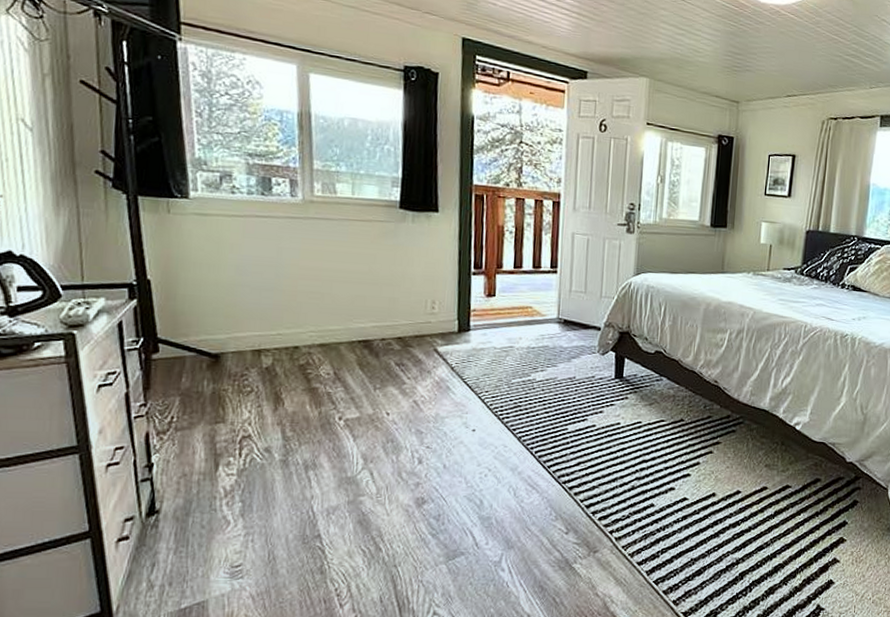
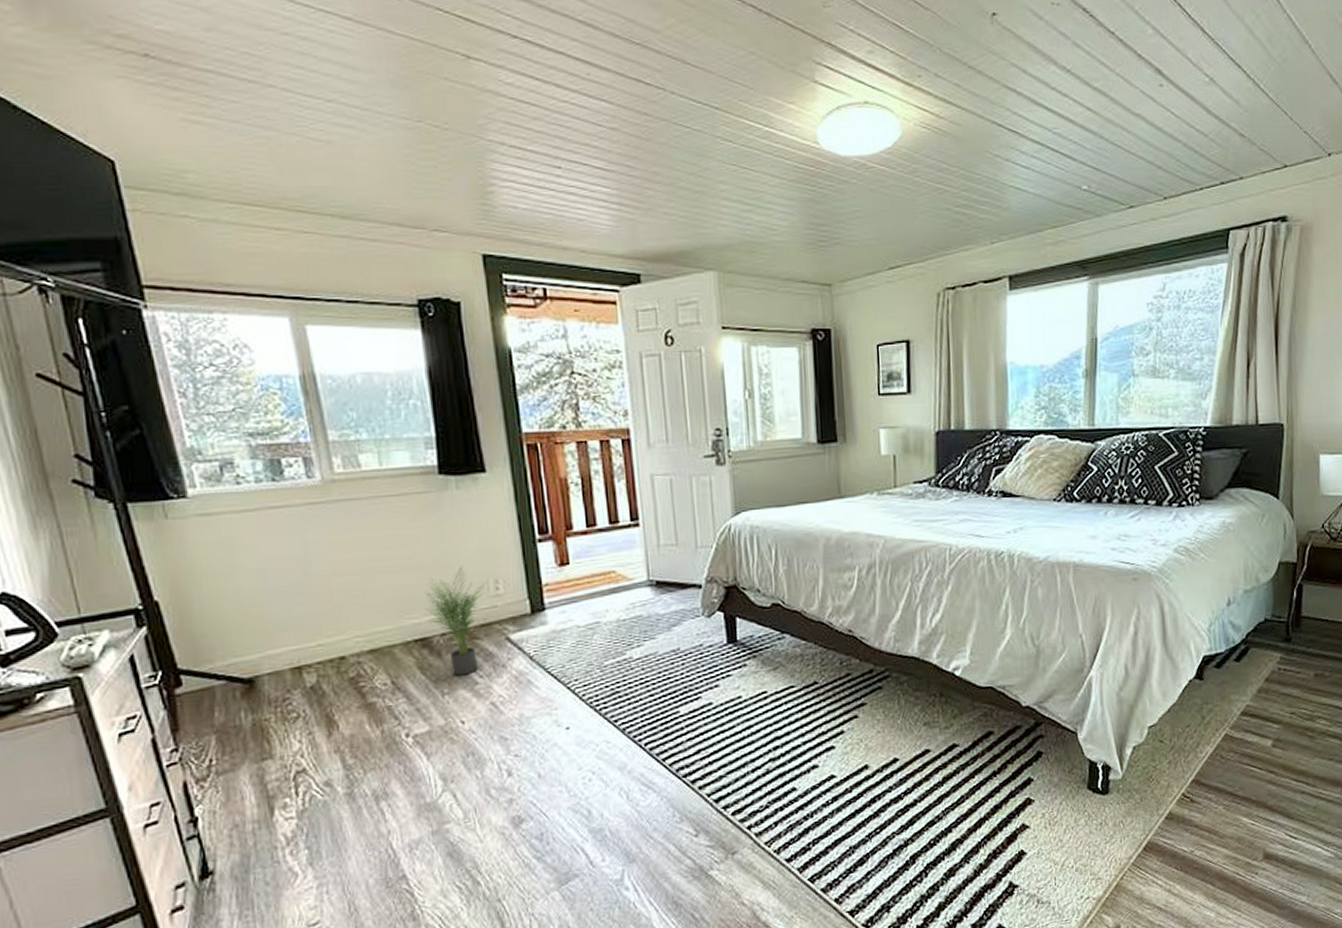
potted plant: none [372,285,425,375] -> present [424,565,486,676]

